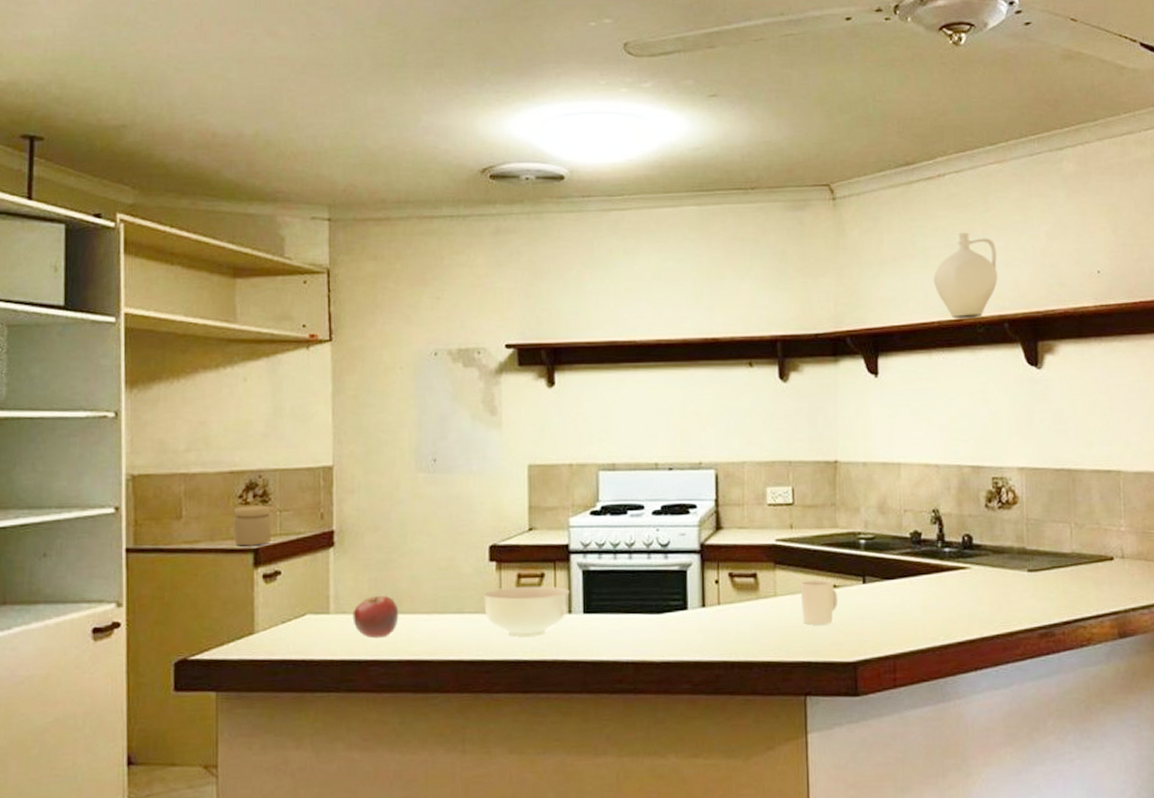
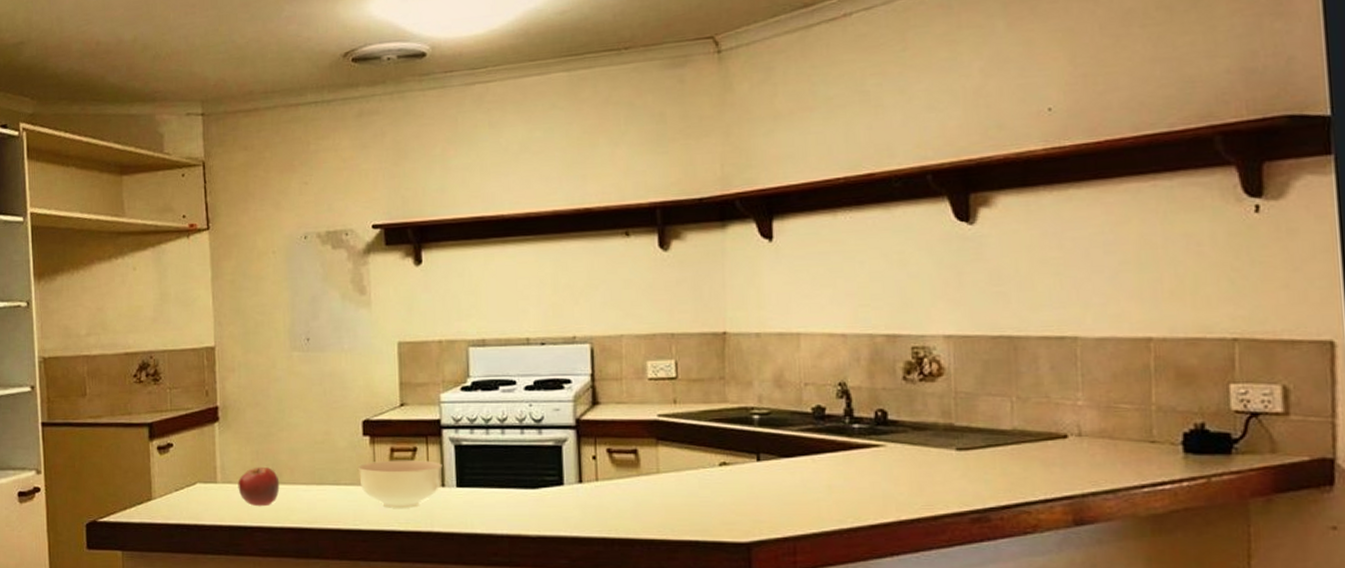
jar: present [234,505,271,546] -> none [130,383,163,421]
mug: present [800,580,838,625] -> none [685,457,729,503]
ceramic jug: present [933,232,998,319] -> none [838,76,918,174]

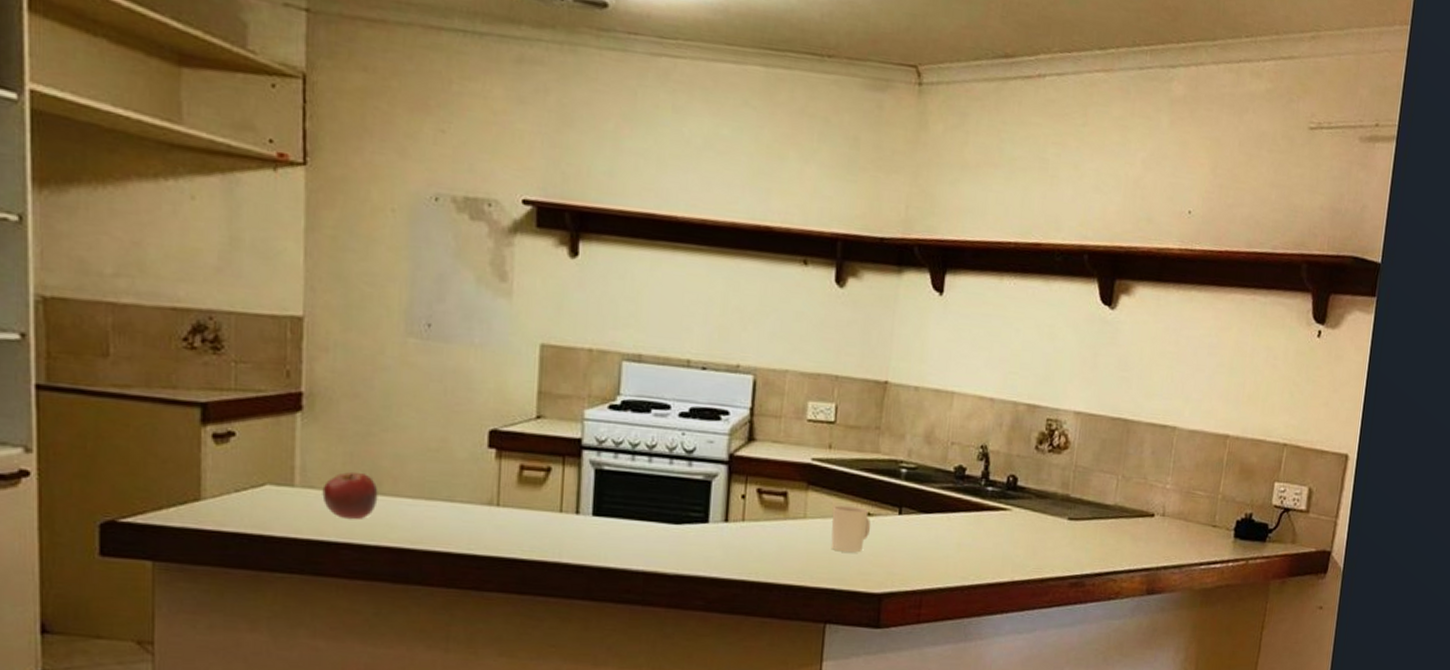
bowl: present [357,459,443,508] -> none [478,478,579,535]
mug: none [685,457,729,503] -> present [831,505,871,553]

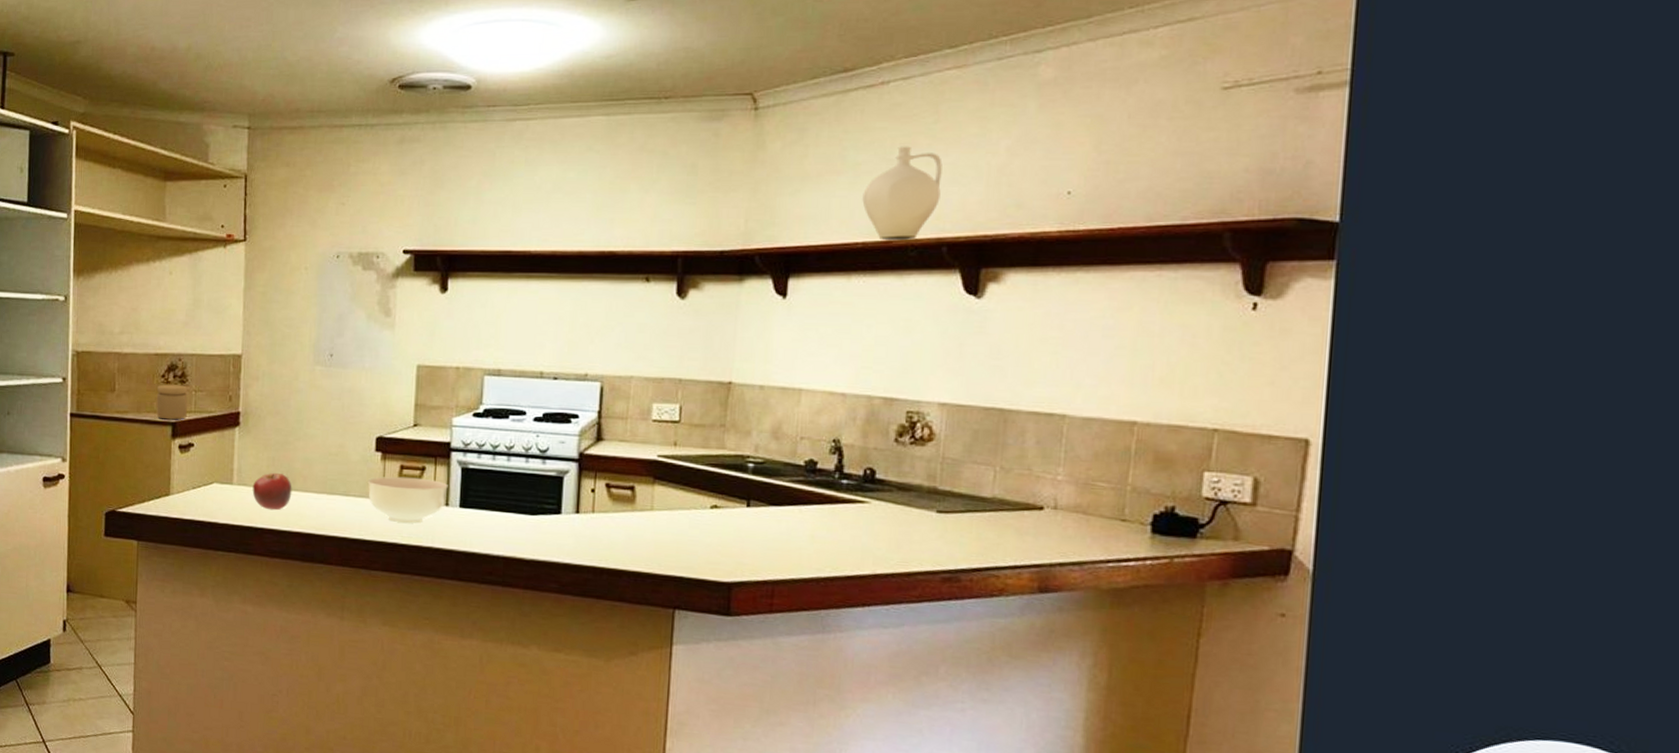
jar: none [176,350,224,400] -> present [156,384,188,420]
bowl: none [478,478,579,535] -> present [367,476,448,523]
mug: present [831,505,871,553] -> none [678,498,719,543]
ceramic jug: none [1016,145,1088,245] -> present [862,146,942,241]

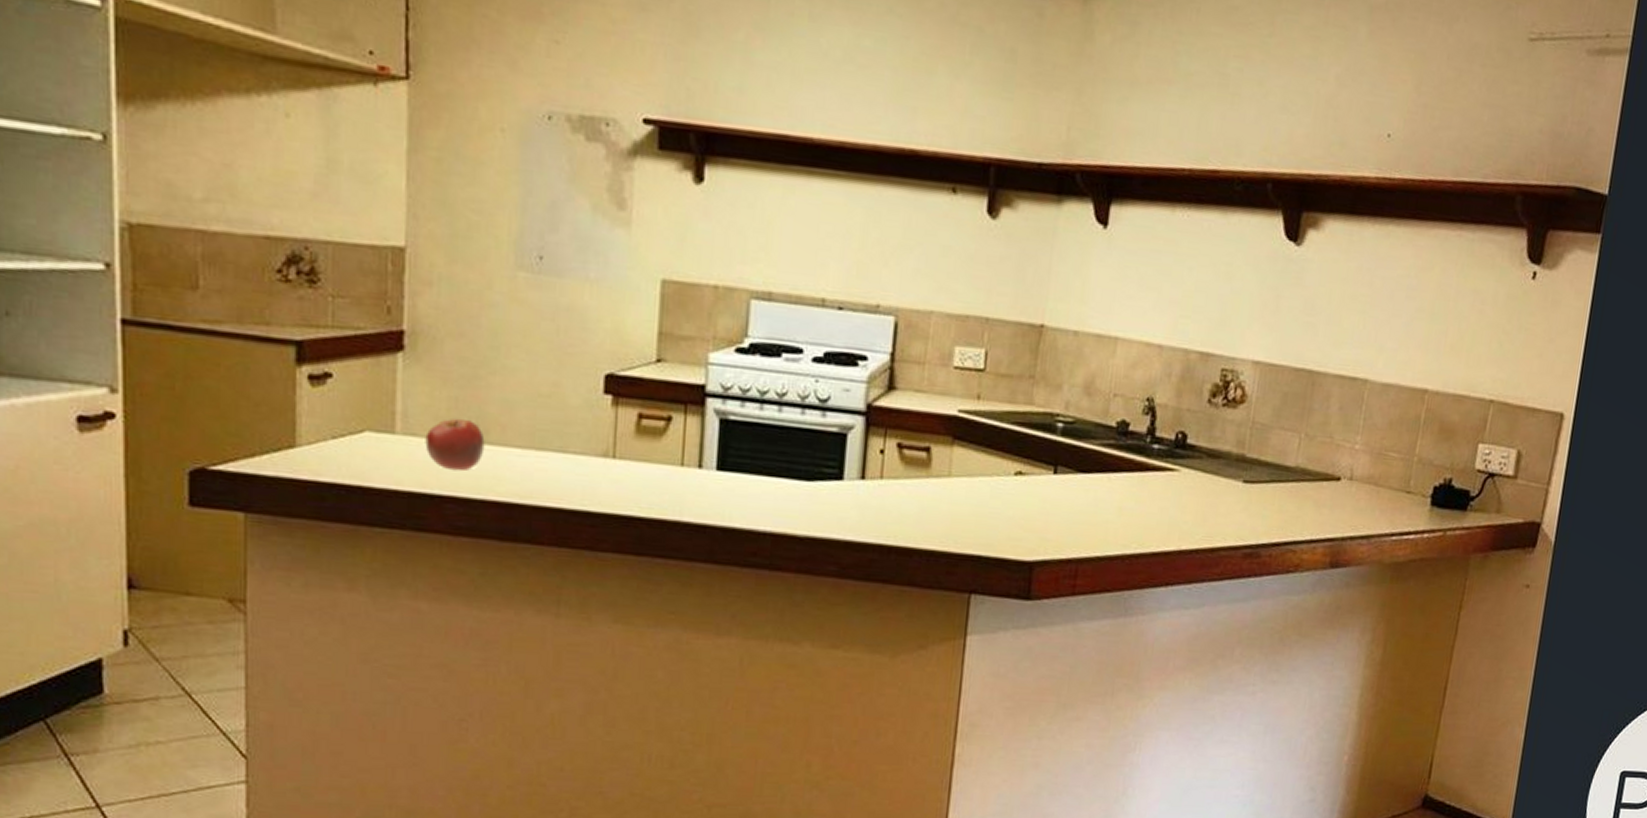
jar: present [156,384,188,420] -> none [270,283,320,338]
bowl: present [367,476,448,523] -> none [592,428,702,490]
ceramic jug: present [862,146,942,241] -> none [1192,58,1274,172]

